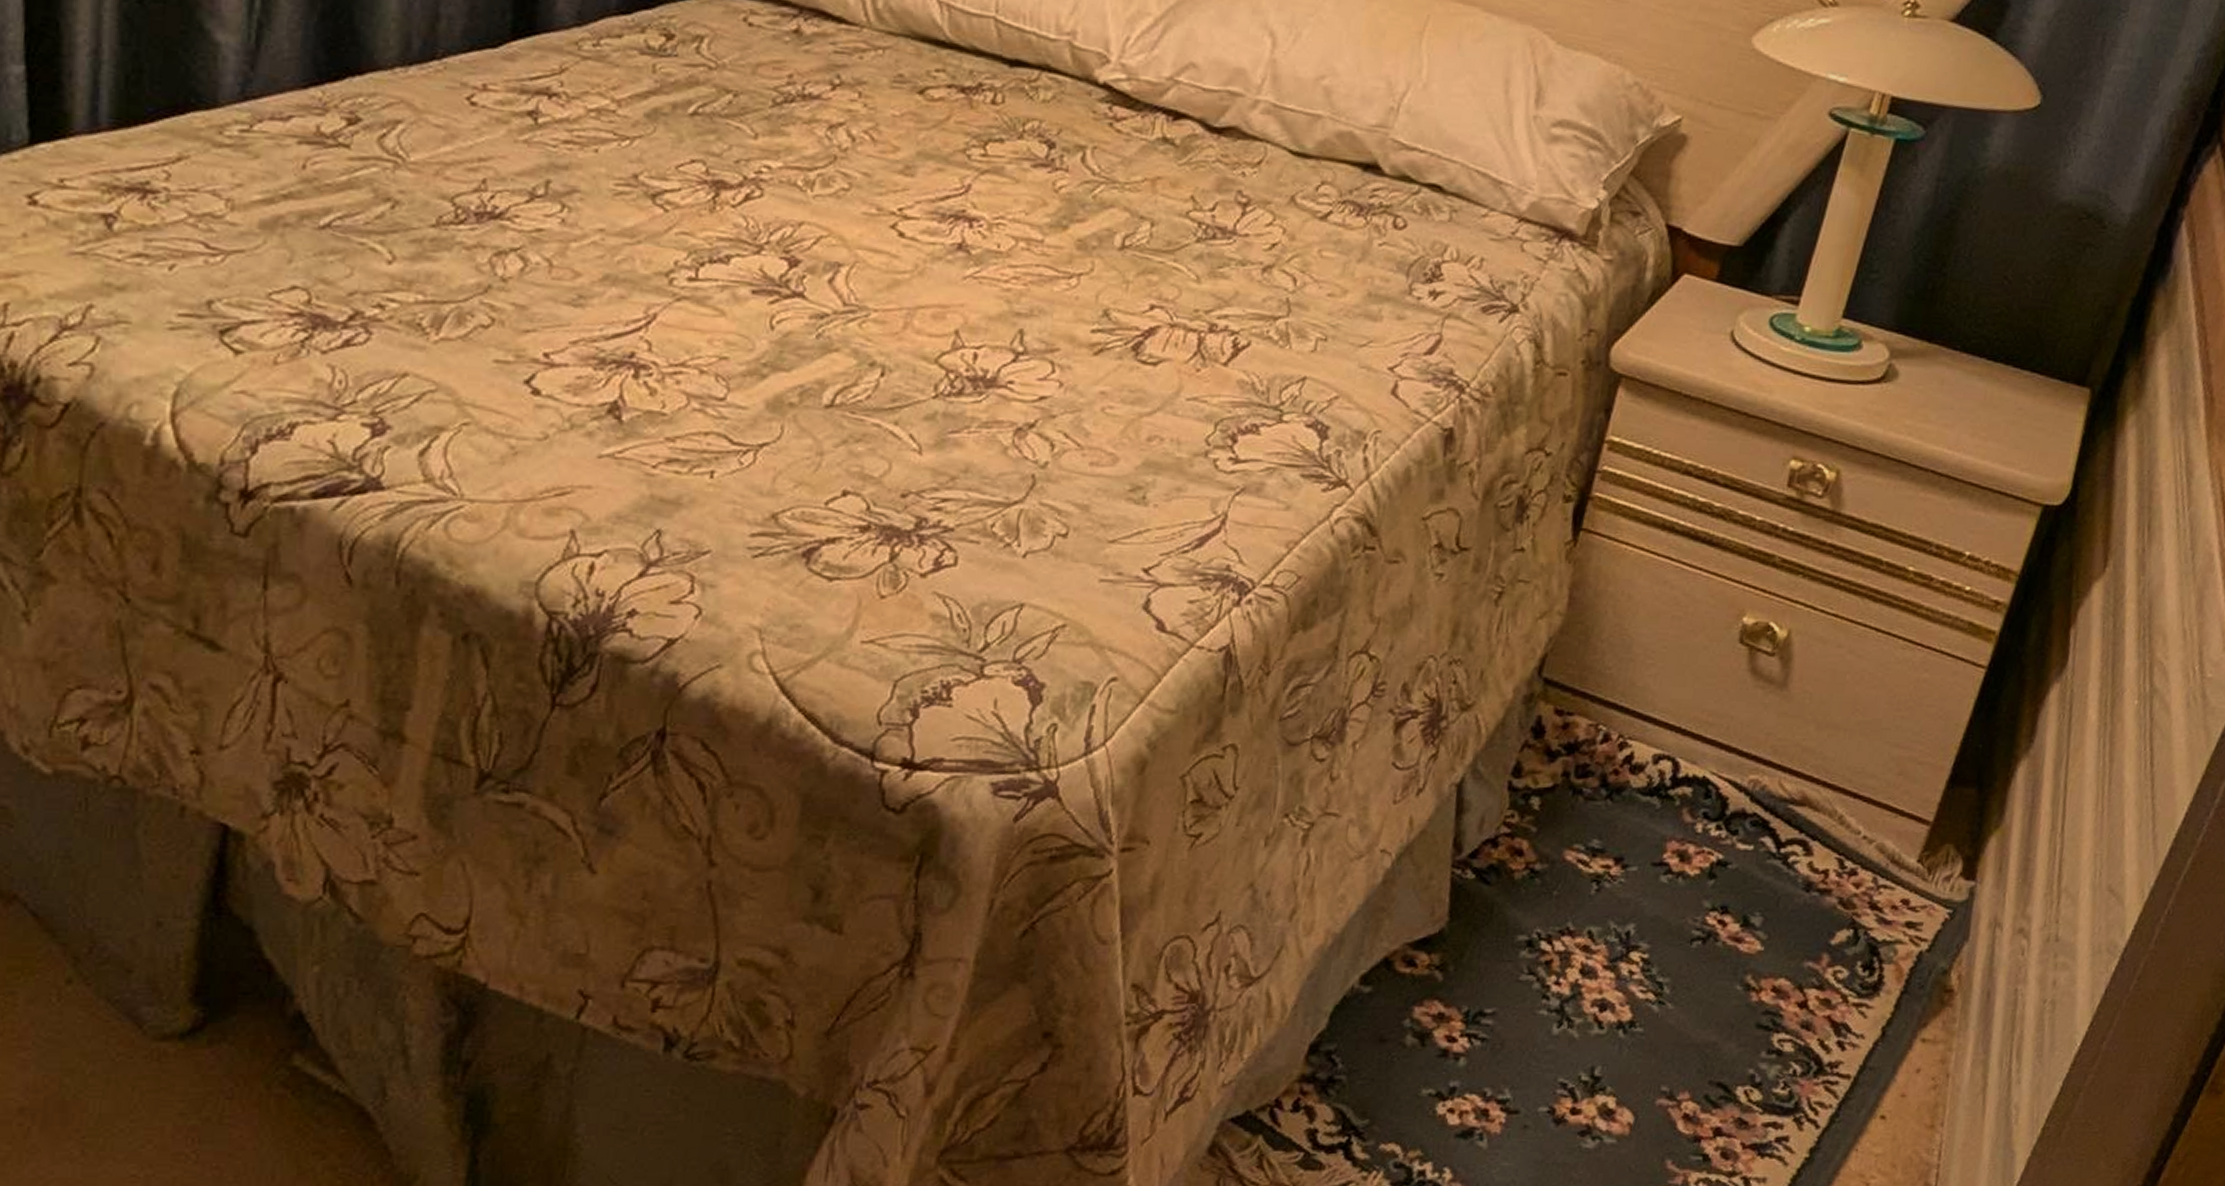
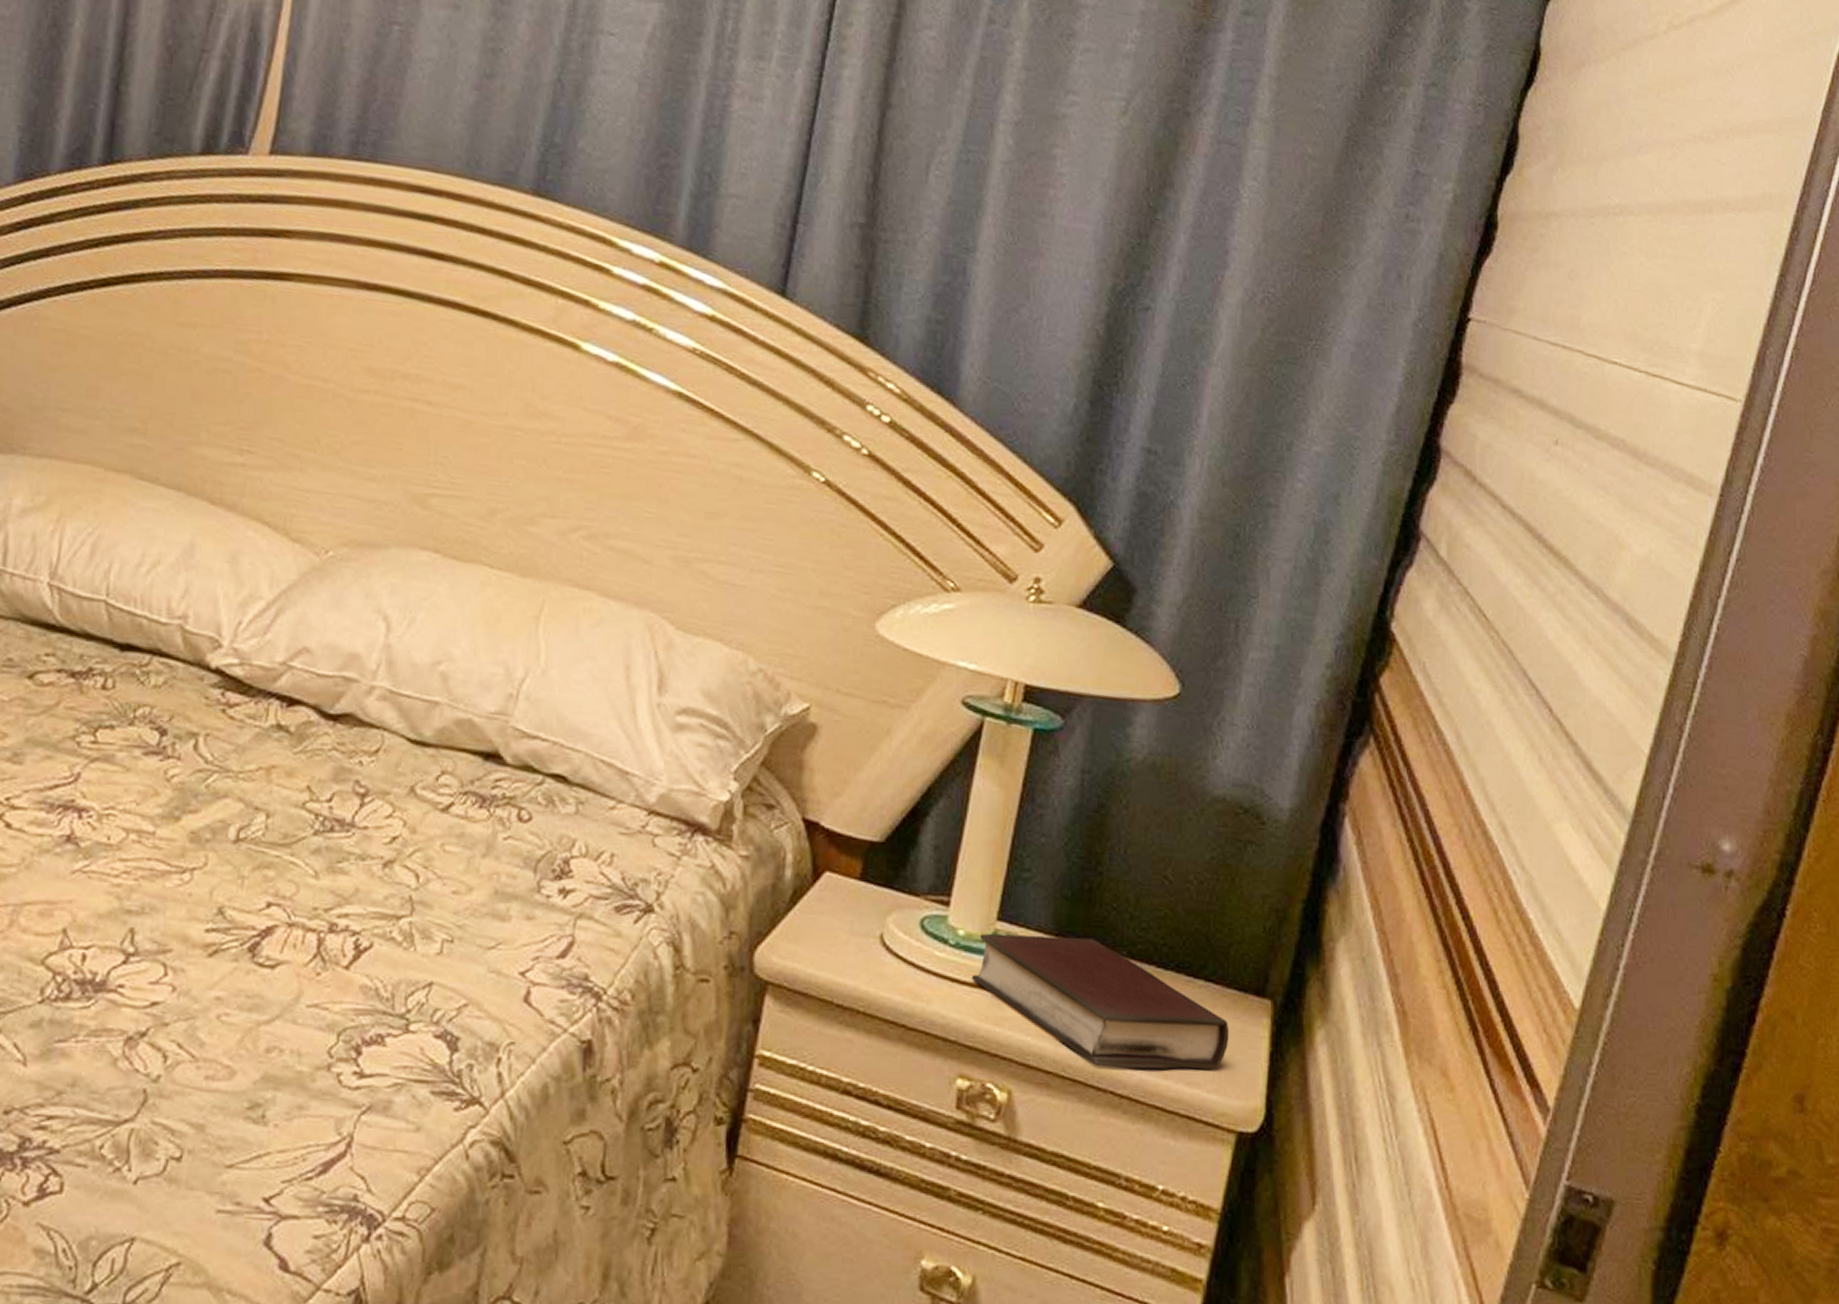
bible: none [1813,329,2048,451] -> present [972,933,1230,1070]

